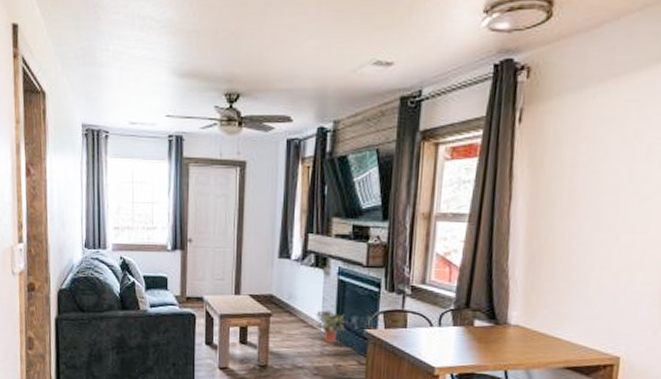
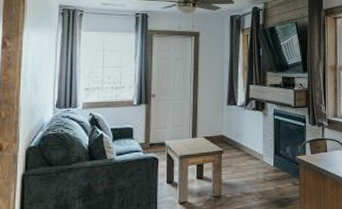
potted plant: present [315,310,346,344] -> none [259,144,282,171]

